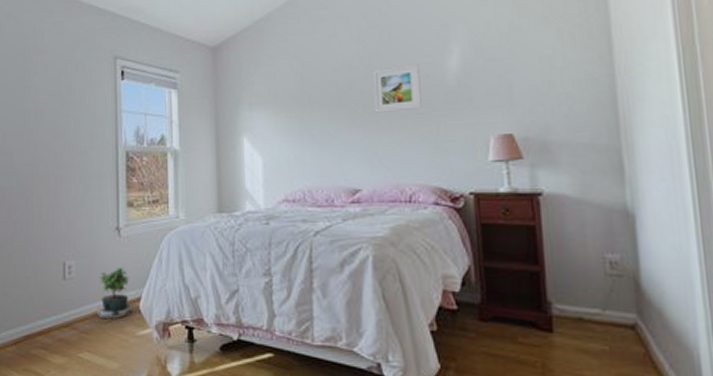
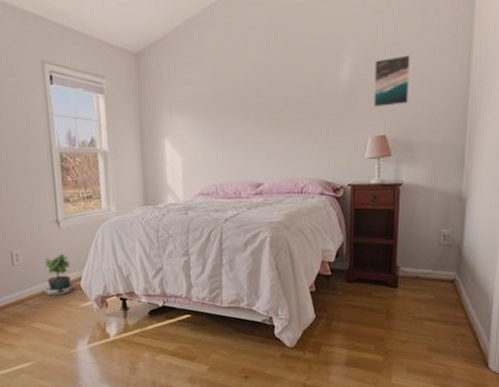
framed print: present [372,63,422,113] -> none [277,72,317,117]
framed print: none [489,43,537,102] -> present [373,55,410,108]

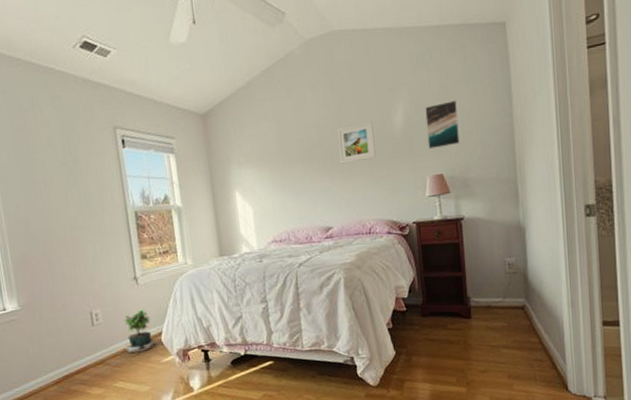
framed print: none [277,72,317,117] -> present [336,120,376,164]

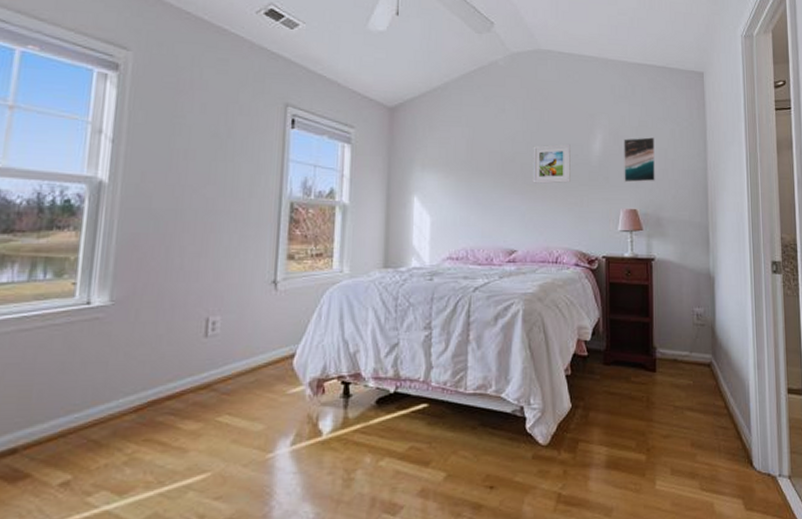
potted plant: present [124,309,156,355] -> none [243,322,285,382]

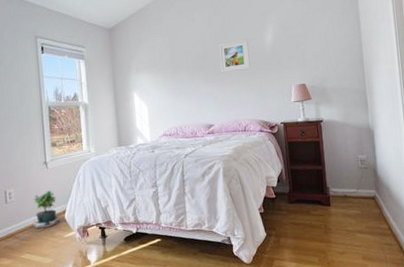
potted plant: none [243,322,285,382] -> present [33,190,60,231]
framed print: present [624,137,655,183] -> none [290,25,319,64]

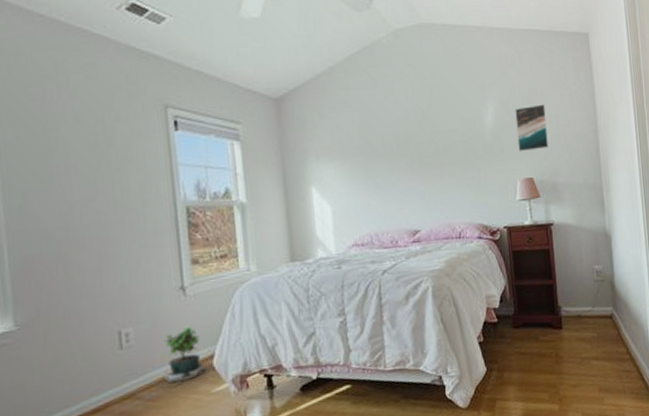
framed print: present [218,39,250,73] -> none [425,119,466,162]
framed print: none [290,25,319,64] -> present [515,104,548,152]

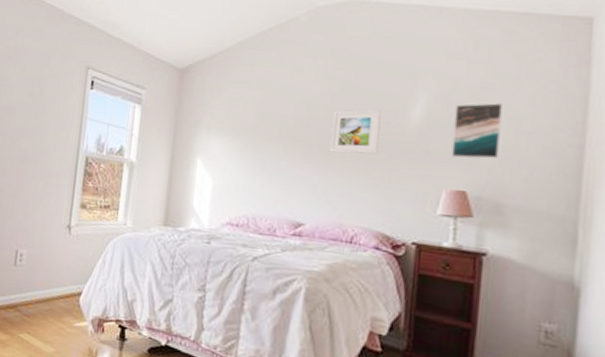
potted plant: present [164,326,205,385] -> none [40,261,73,311]
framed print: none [425,119,466,162] -> present [329,109,381,155]

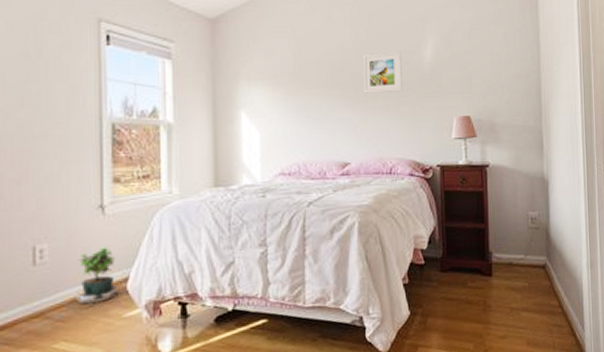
potted plant: none [40,261,73,311] -> present [76,246,118,307]
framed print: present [451,103,502,160] -> none [455,41,488,89]

